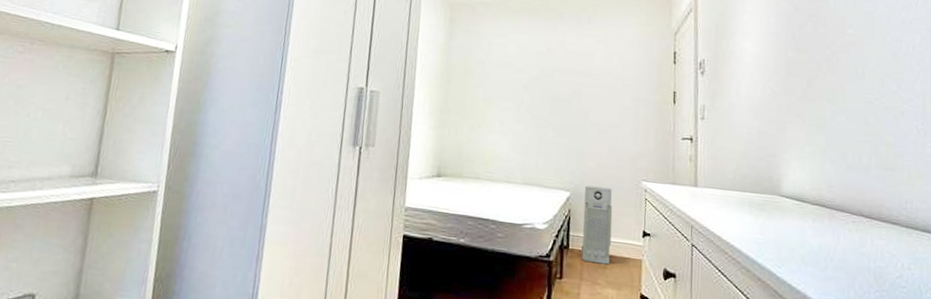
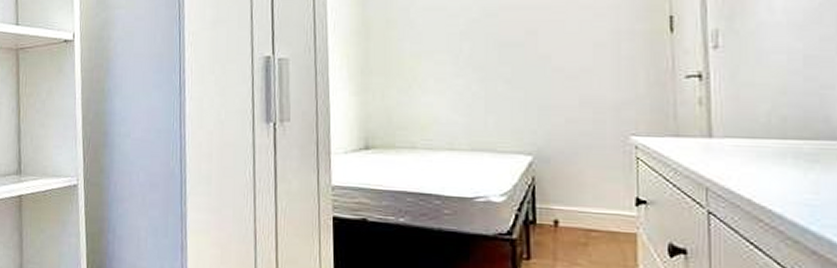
air purifier: present [581,185,613,265] -> none [552,145,592,241]

